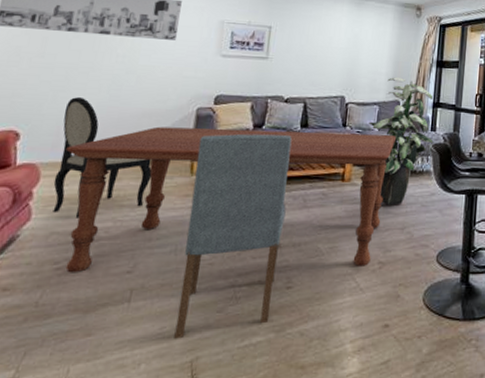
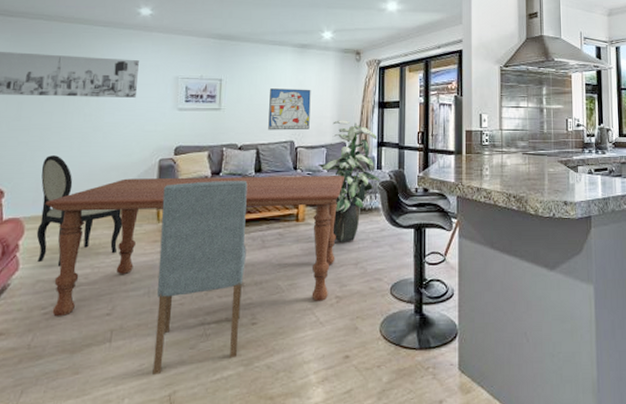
wall art: none [318,40,367,85] -> present [268,88,311,130]

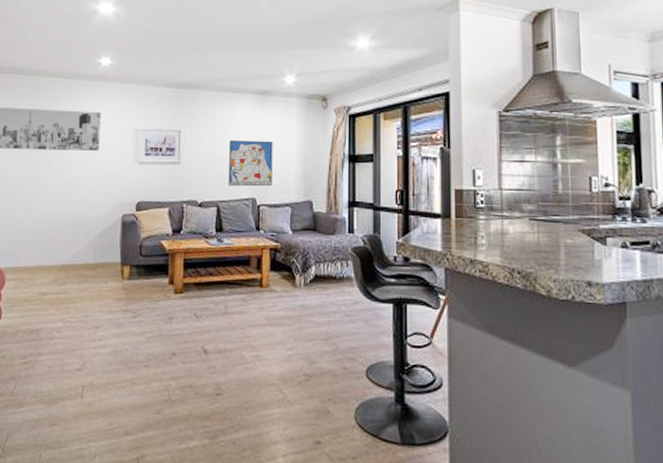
dining chair: present [36,155,123,267] -> none [15,208,90,318]
dining table: present [45,176,344,317] -> none [22,233,311,378]
dining chair: present [152,181,248,375] -> none [121,239,209,436]
indoor plant: present [318,120,380,242] -> none [282,176,352,314]

